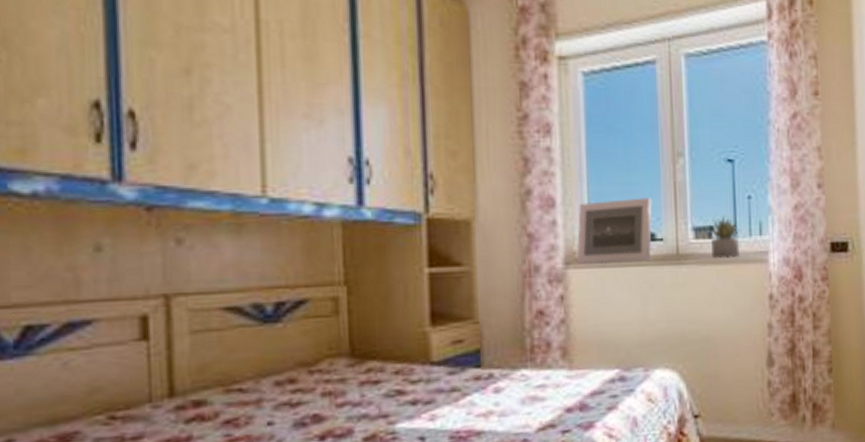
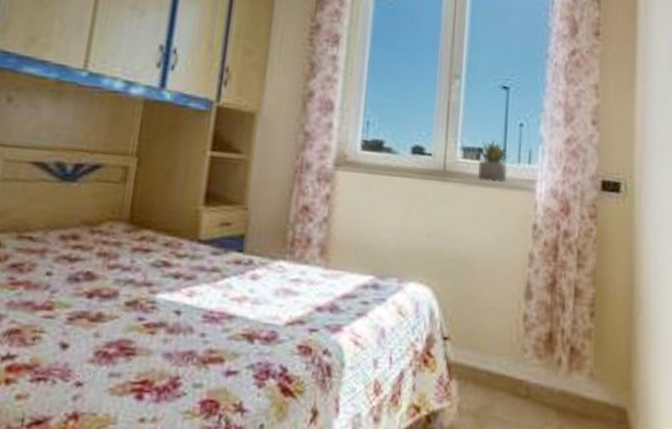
picture frame: present [576,197,652,265] -> none [346,110,425,174]

